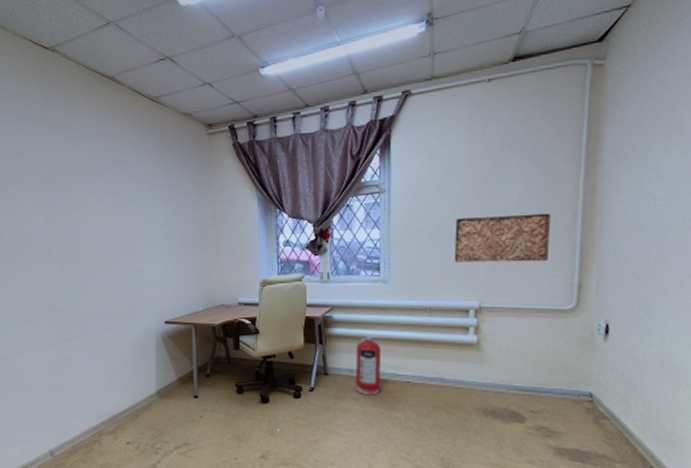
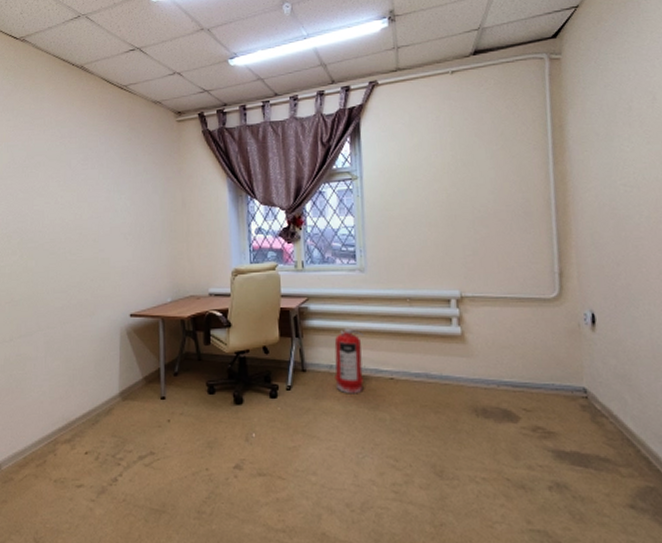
relief panel: present [454,213,551,263] -> none [429,200,526,250]

